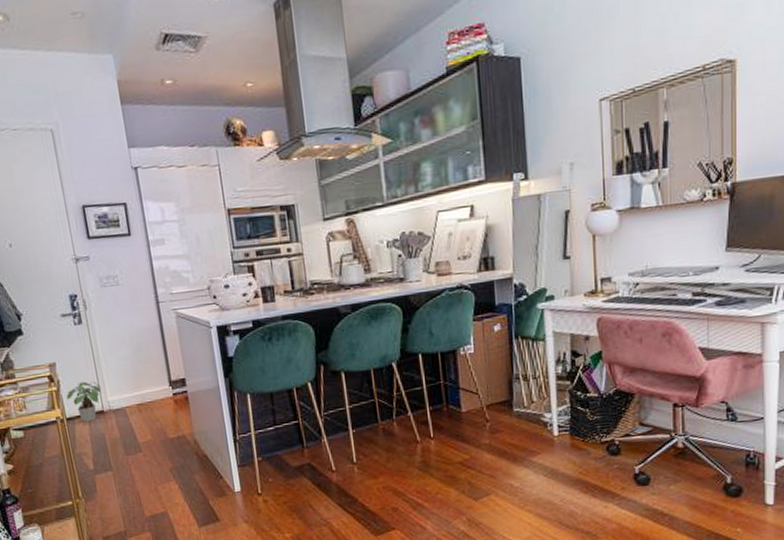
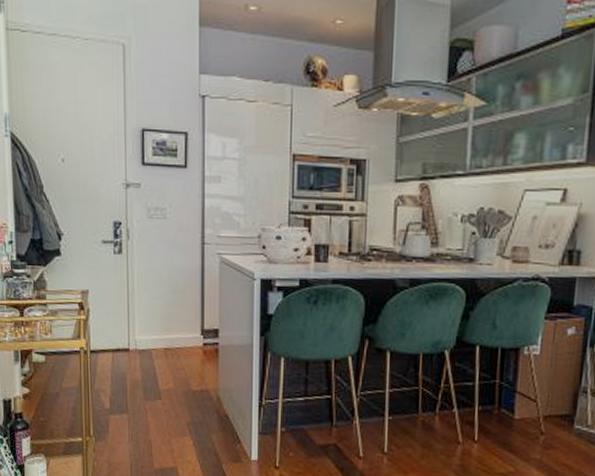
potted plant: present [66,381,102,422] -> none [94,314,131,358]

